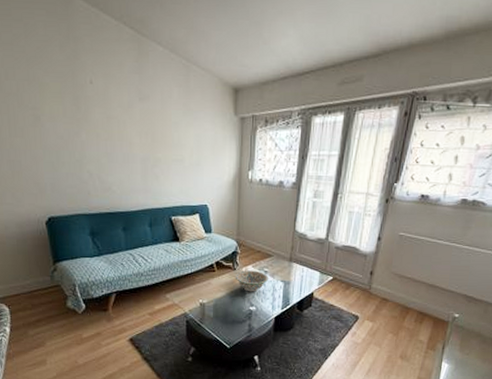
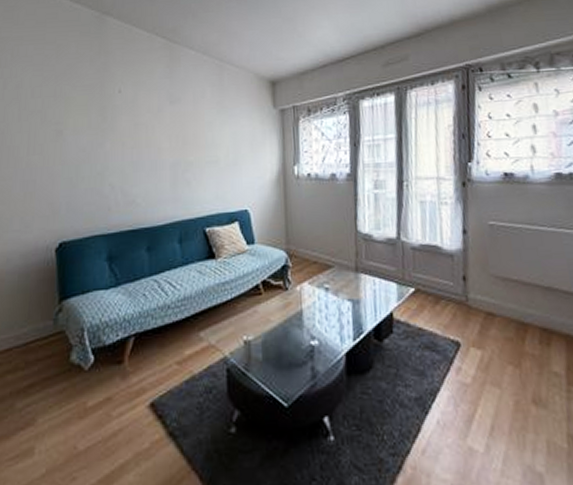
decorative bowl: present [235,270,269,292] -> none [287,288,332,319]

